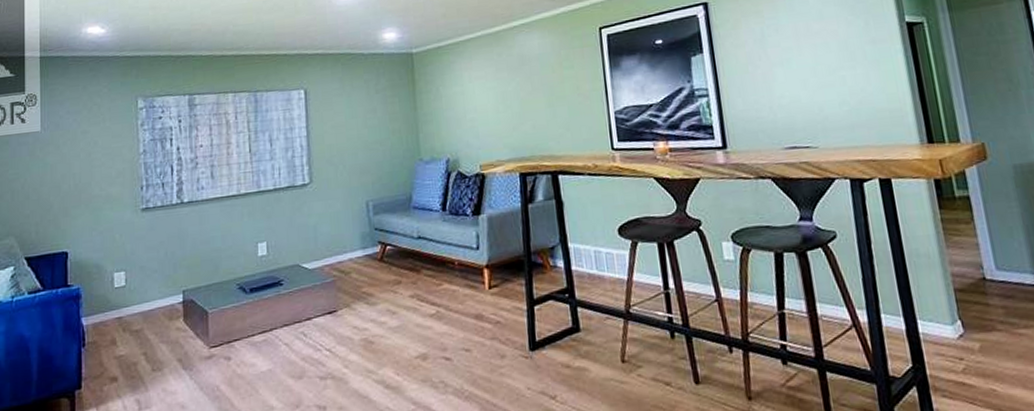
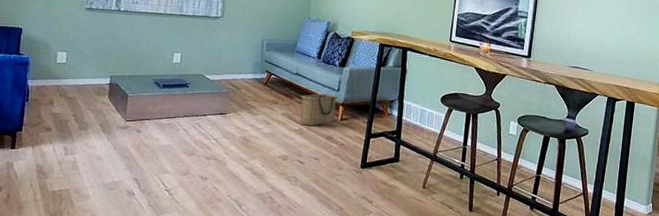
basket: none [430,255,480,306] -> present [299,94,337,126]

